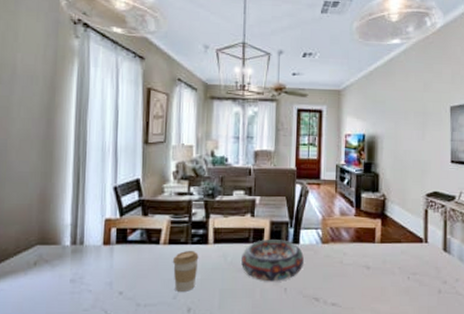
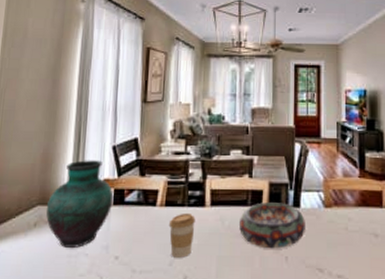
vase: none [47,200,116,285] -> present [46,160,114,248]

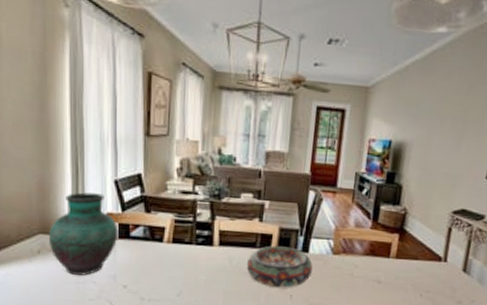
coffee cup: present [168,212,196,258] -> none [176,250,203,290]

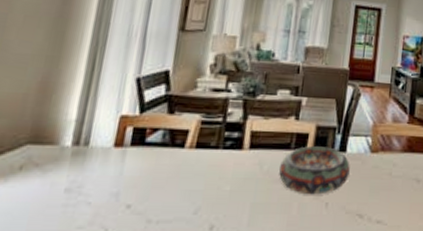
vase: present [49,192,119,276] -> none [37,92,132,195]

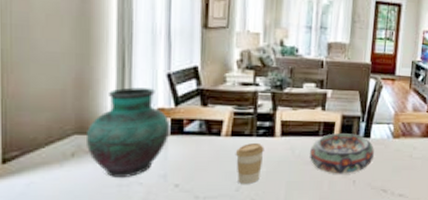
vase: none [37,92,132,195] -> present [87,87,171,177]
coffee cup: none [197,155,231,205] -> present [235,142,265,184]

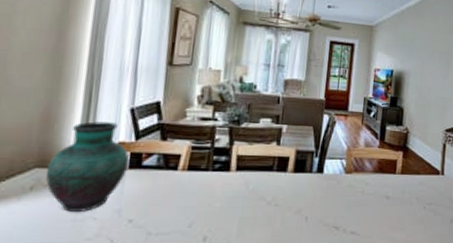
coffee cup: present [235,142,265,184] -> none [190,177,220,220]
decorative bowl: present [310,133,374,174] -> none [263,168,327,210]

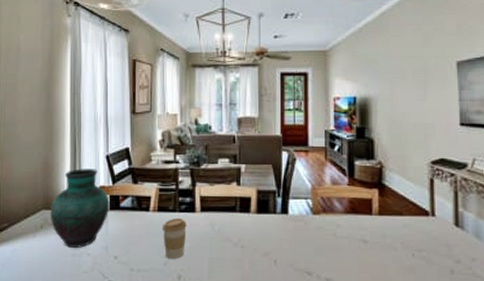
coffee cup: none [190,177,220,220] -> present [162,217,187,259]

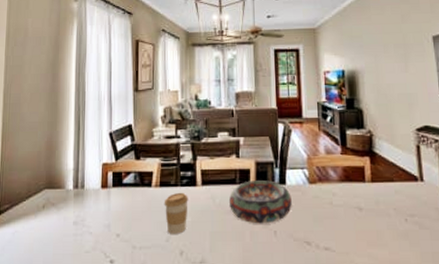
vase: present [51,168,110,248] -> none [53,146,112,227]
decorative bowl: none [229,209,293,253] -> present [229,180,292,224]

